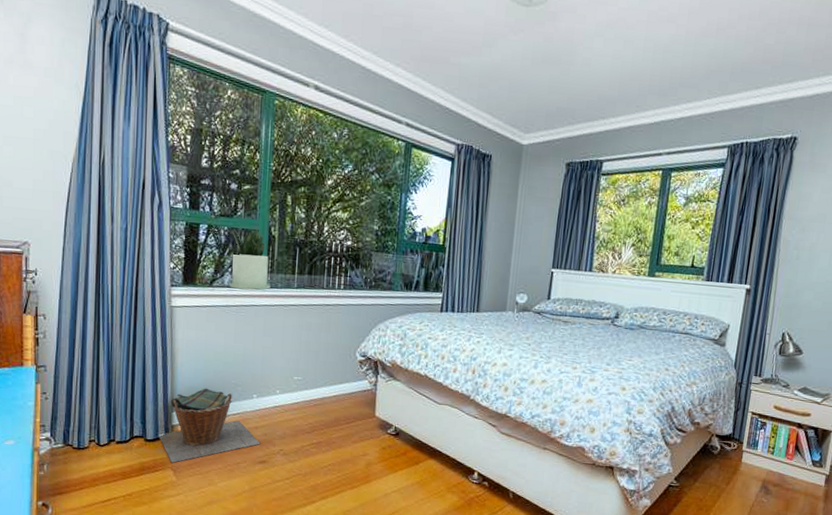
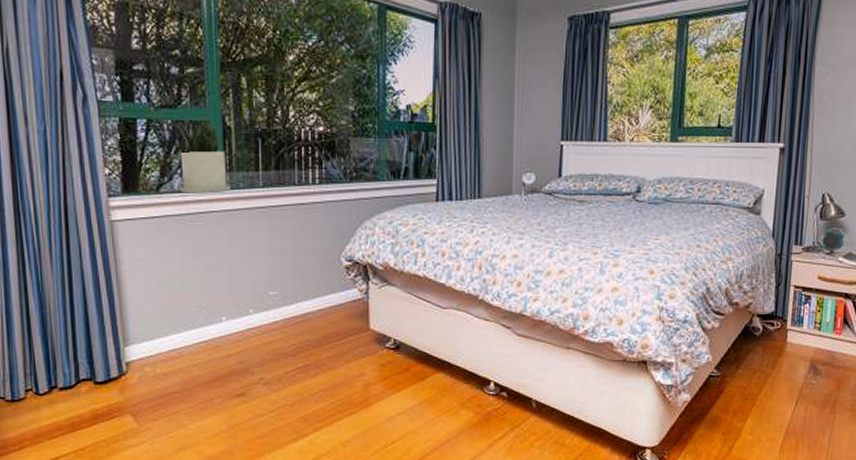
laundry basket: present [158,388,261,463] -> none [110,314,236,406]
alarm clock: none [779,363,801,386] -> present [822,227,845,253]

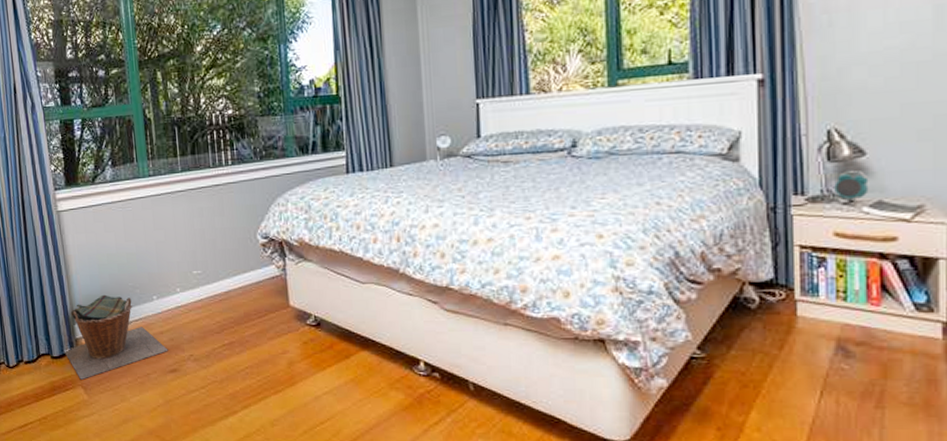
laundry basket: none [110,314,236,406] -> present [64,294,168,380]
planter: present [177,121,232,194] -> none [106,115,155,183]

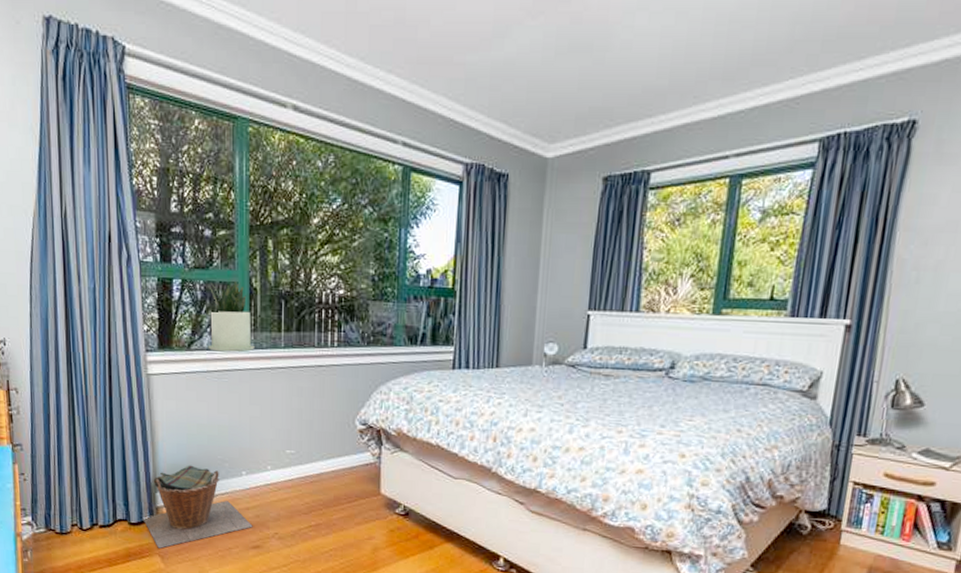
planter: none [106,115,155,183] -> present [208,282,256,353]
alarm clock: present [834,169,869,202] -> none [891,418,923,448]

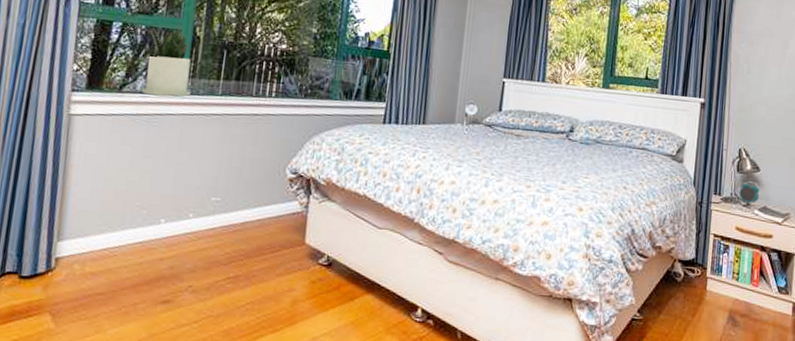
laundry basket: present [143,465,253,548] -> none [37,211,165,305]
alarm clock: none [891,418,923,448] -> present [739,180,760,206]

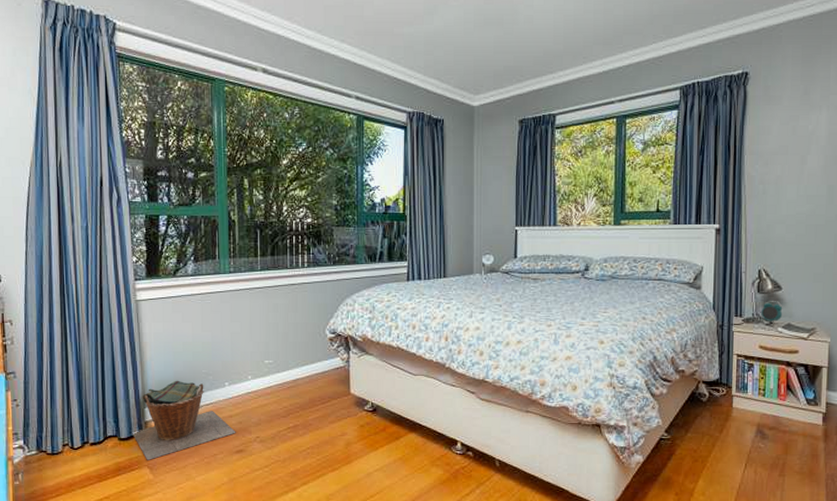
laundry basket: none [37,211,165,305] -> present [132,380,236,460]
planter: present [140,28,192,98] -> none [192,216,235,277]

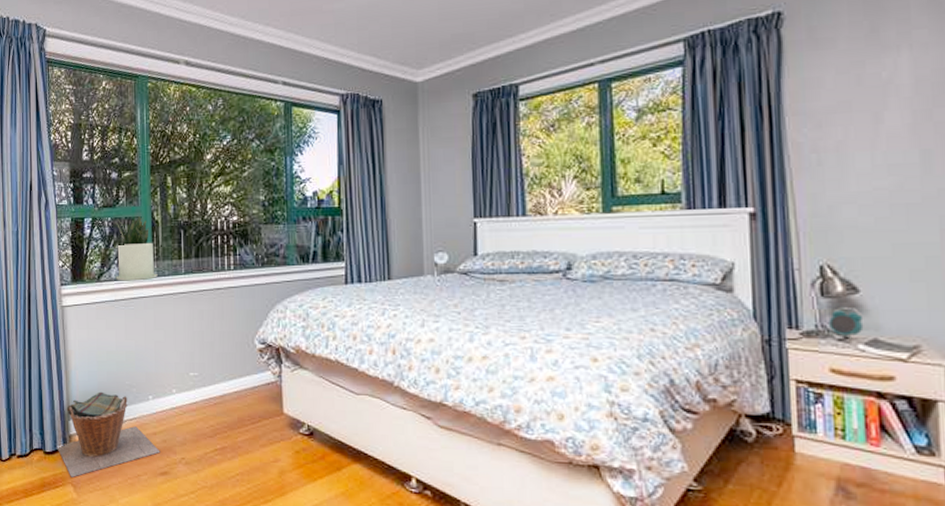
planter: none [192,216,235,277] -> present [115,216,159,281]

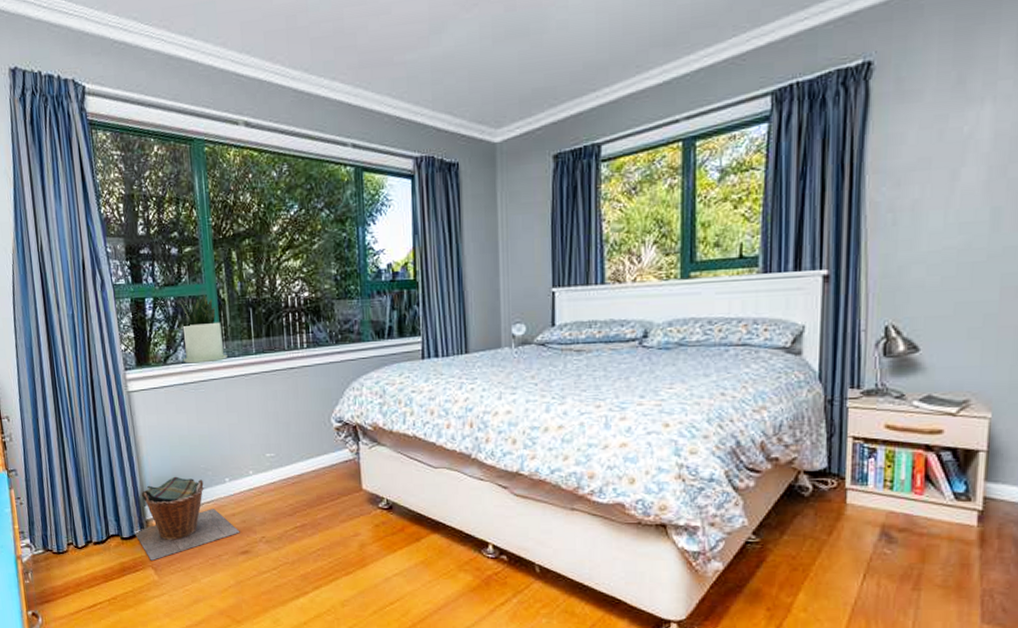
alarm clock: present [828,306,864,339] -> none [888,365,921,396]

